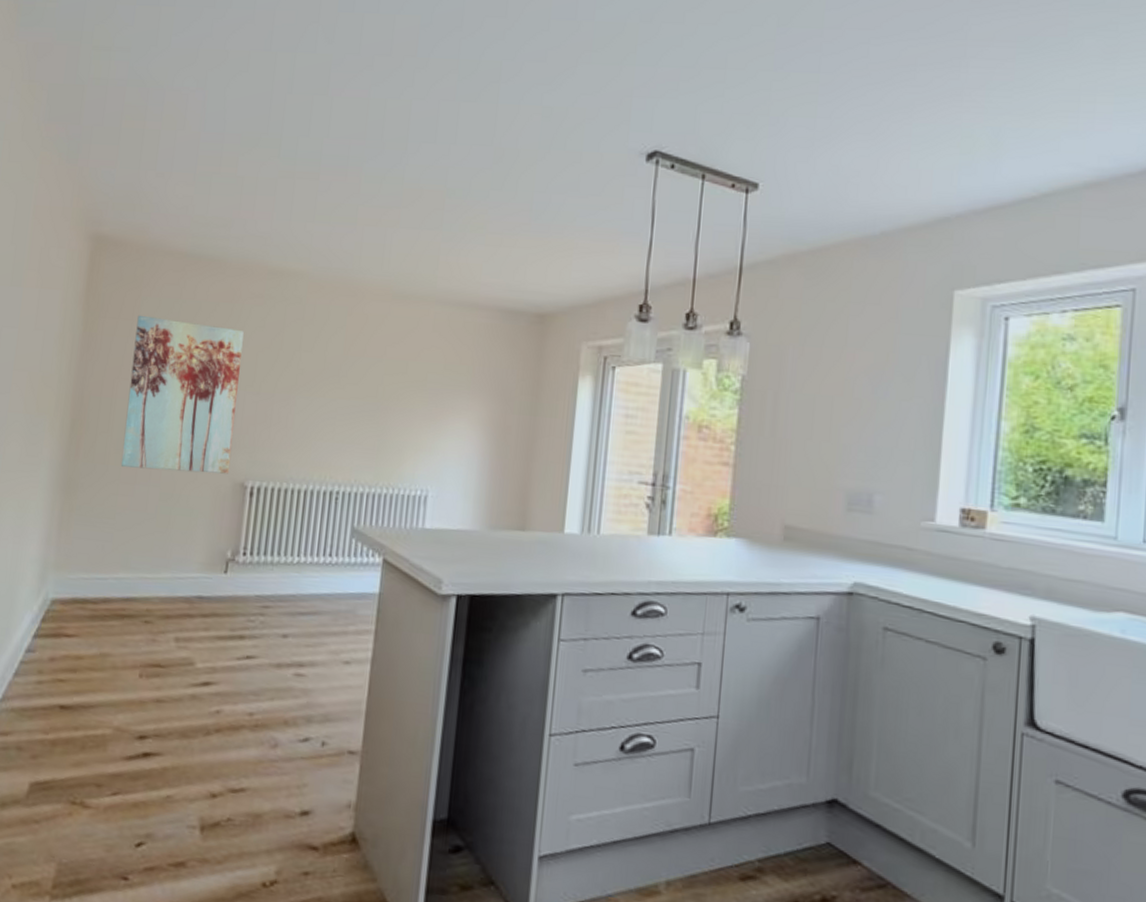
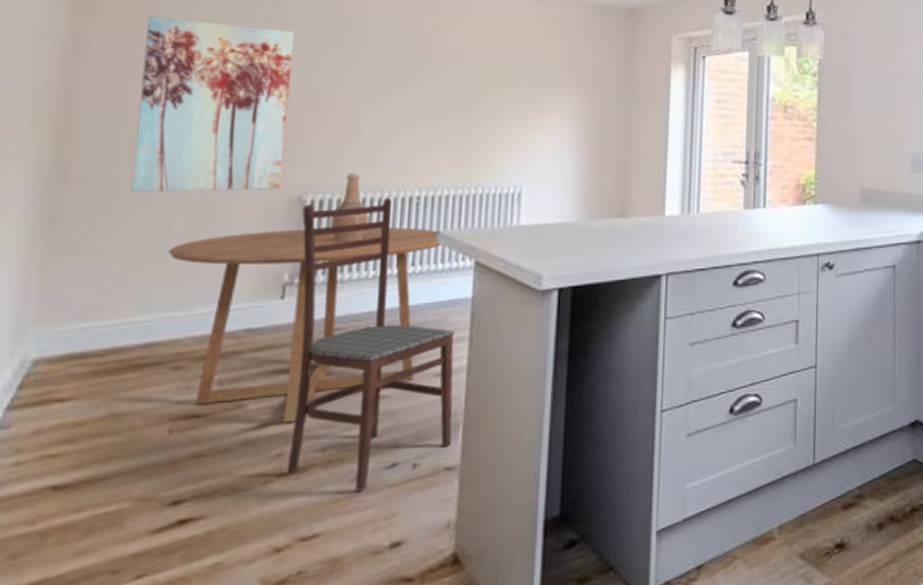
dining table: none [144,511,356,685] -> present [168,227,443,423]
dining chair: none [223,490,363,758] -> present [286,197,455,492]
vase: none [265,464,296,528] -> present [330,173,369,242]

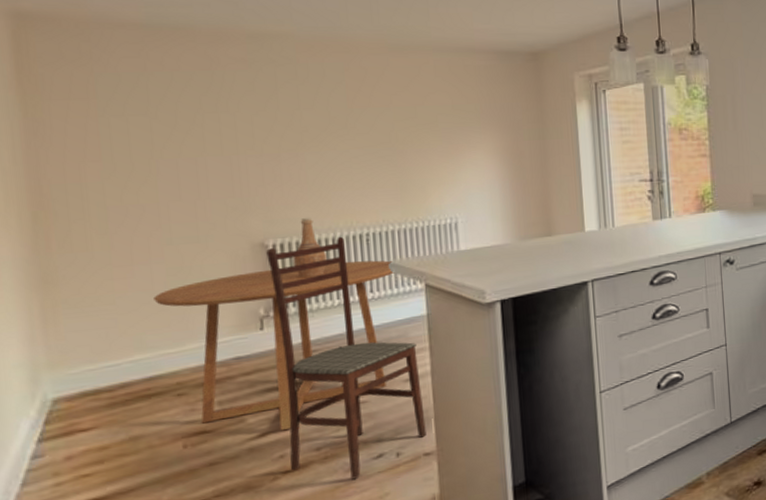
wall art: present [131,16,294,192] -> none [94,92,245,250]

